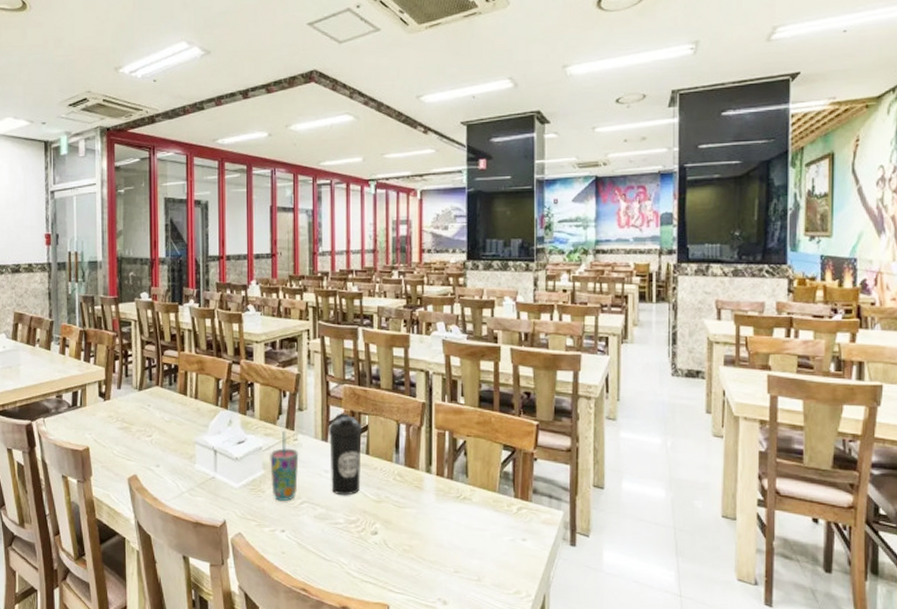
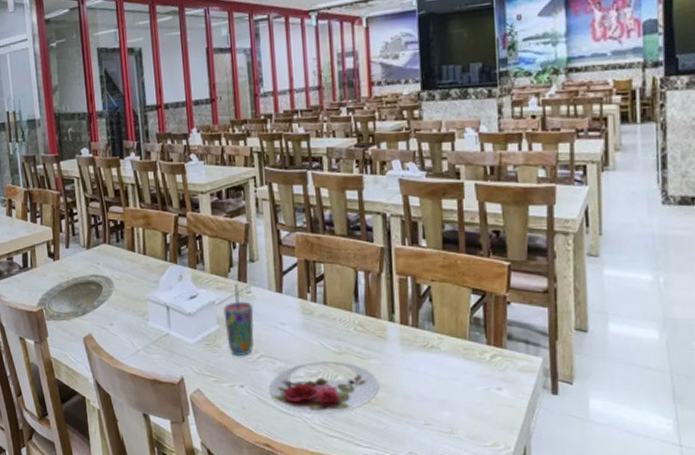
plate: none [81,416,165,461] -> present [35,274,115,322]
plate: none [310,509,413,560] -> present [270,362,379,414]
water bottle: present [328,413,363,496] -> none [282,262,320,348]

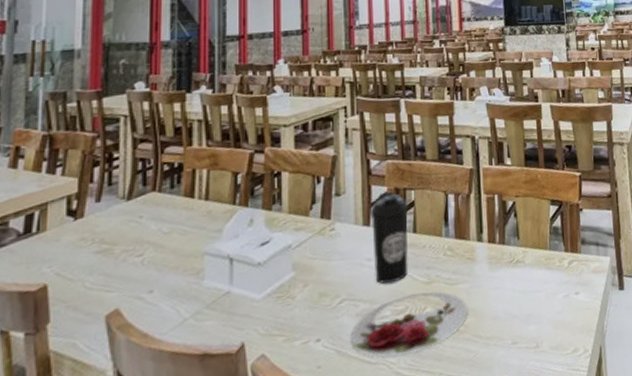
plate: present [35,274,115,322] -> none [35,230,162,302]
cup: present [223,284,255,355] -> none [301,222,337,305]
water bottle: none [282,262,320,348] -> present [370,191,409,284]

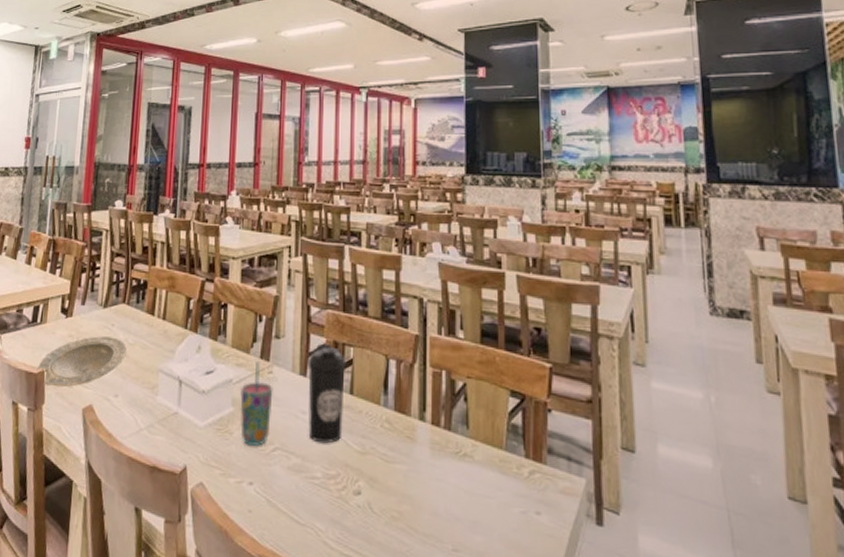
plate: none [35,230,162,302] -> present [36,336,128,388]
cup: none [301,222,337,305] -> present [240,362,273,446]
plate: present [351,291,468,358] -> none [281,460,403,527]

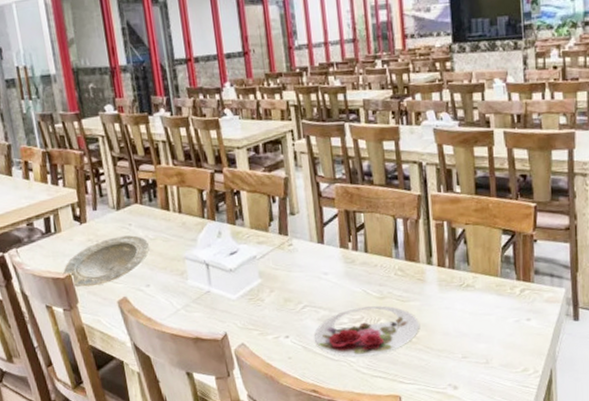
cup: present [240,362,273,446] -> none [265,238,298,308]
plate: none [281,460,403,527] -> present [314,305,419,357]
water bottle: present [307,343,347,444] -> none [323,213,362,296]

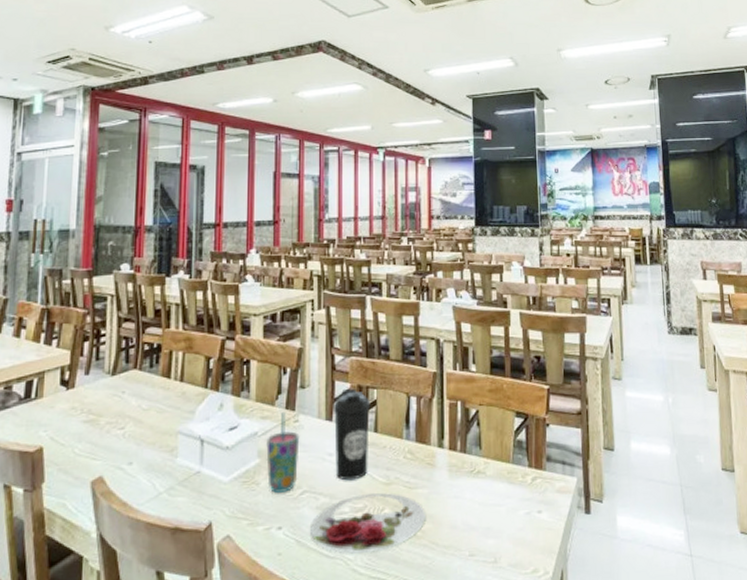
plate: present [62,235,150,287] -> none [33,404,141,464]
cup: none [265,238,298,308] -> present [266,413,300,493]
water bottle: none [323,213,362,296] -> present [333,388,371,481]

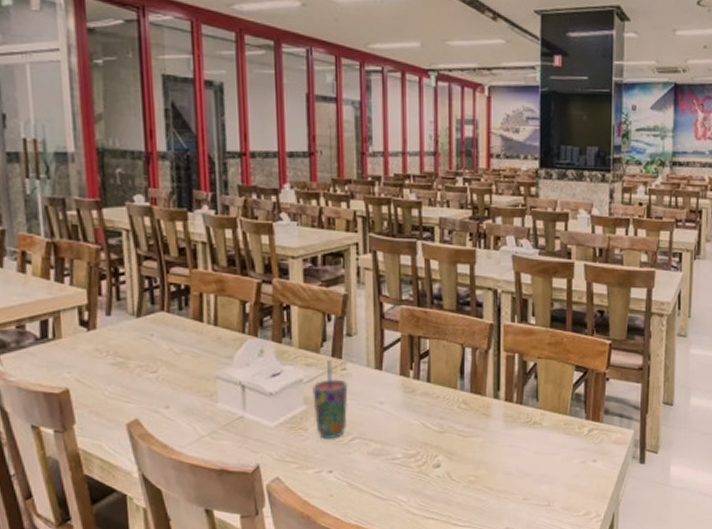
plate: present [311,493,425,554] -> none [362,441,480,496]
water bottle: present [333,388,371,481] -> none [382,337,423,428]

